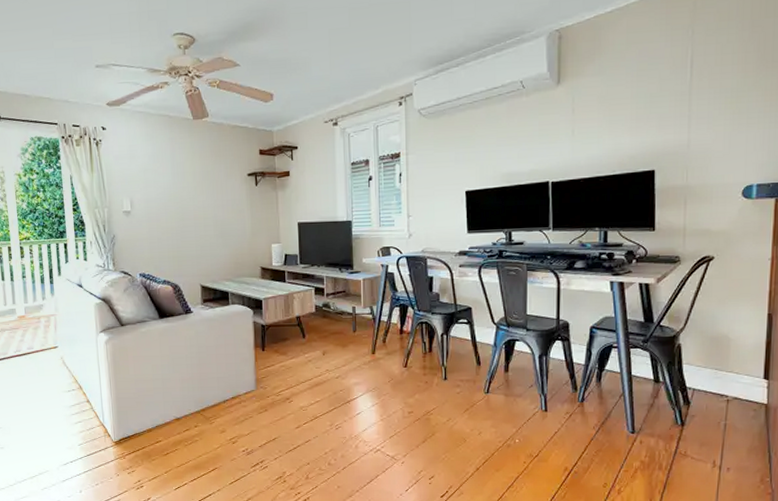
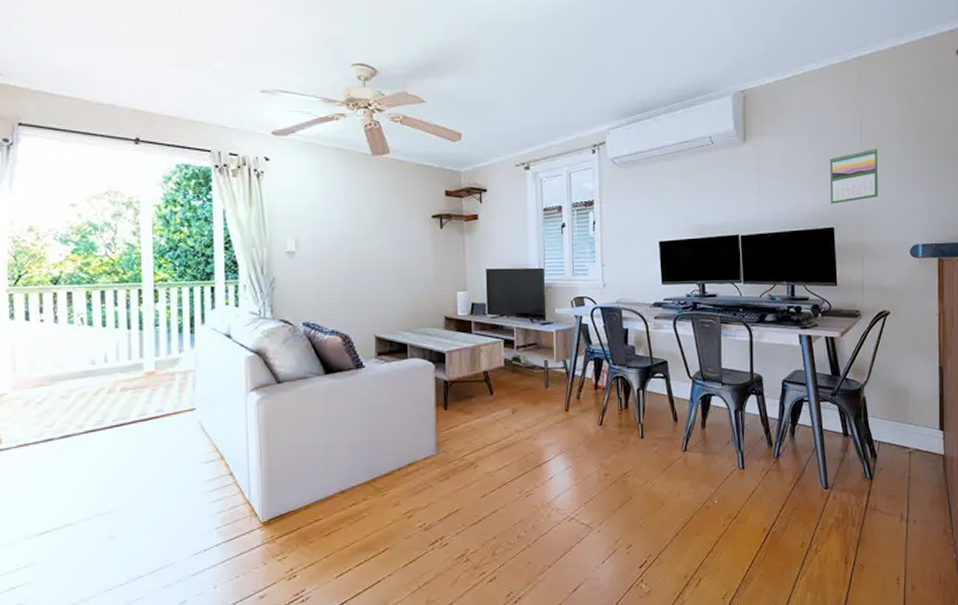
calendar: none [653,81,711,145] -> present [830,147,879,204]

